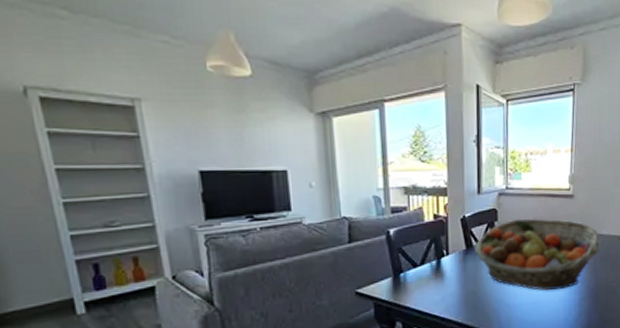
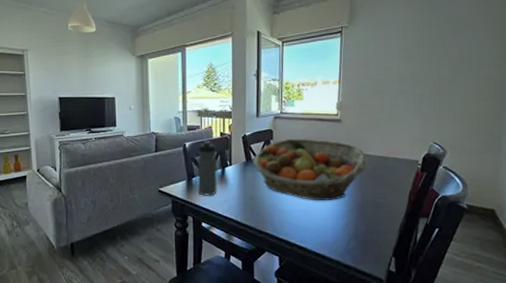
water bottle: none [405,225,433,295] -> present [197,140,218,196]

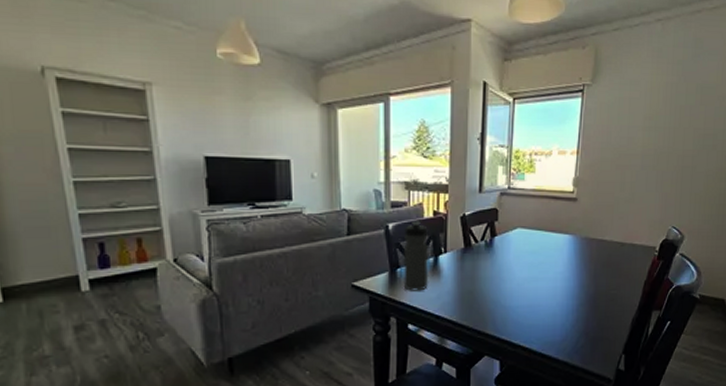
fruit basket: present [253,138,368,201] -> none [473,219,603,295]

